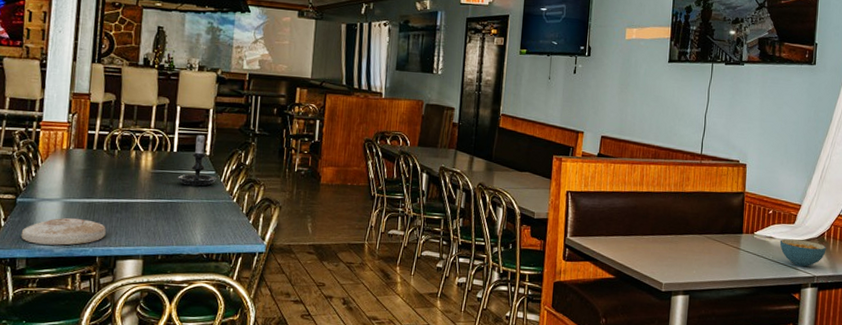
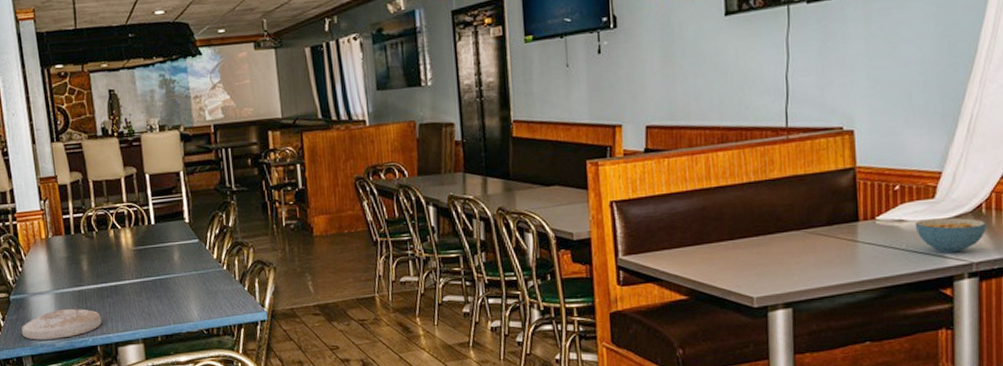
candle holder: present [177,132,218,187] -> none [161,198,203,259]

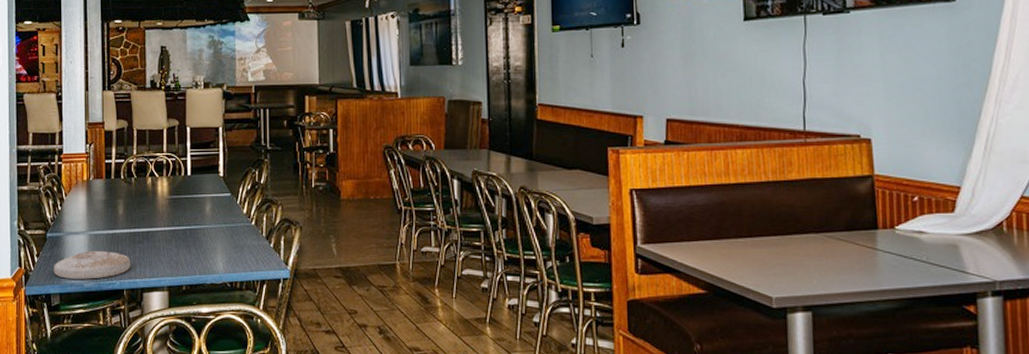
cereal bowl: present [915,217,986,253] -> none [935,233,1009,270]

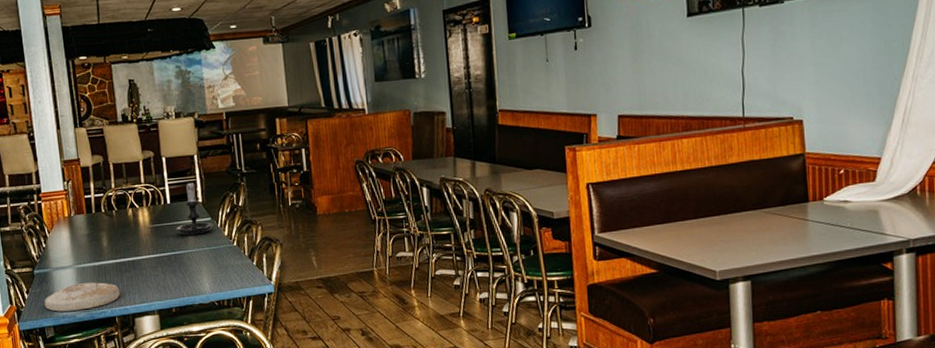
candle holder: none [194,152,234,210] -> present [176,179,215,236]

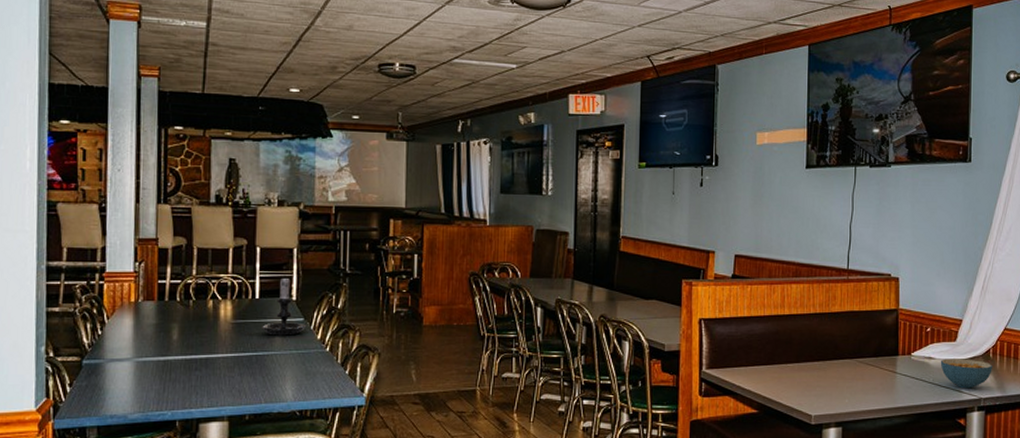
plate: present [44,282,120,312] -> none [89,378,185,410]
cereal bowl: none [858,198,921,231] -> present [940,358,992,389]

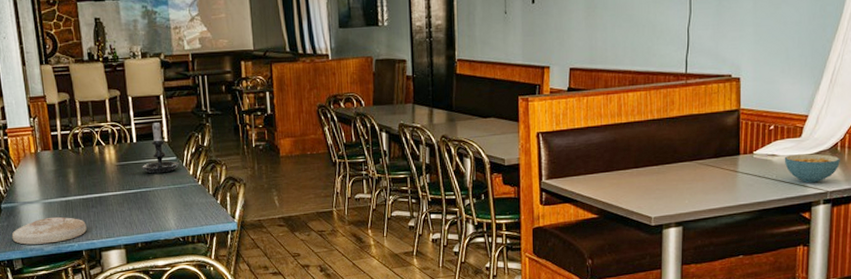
plate: none [89,378,185,410] -> present [11,216,87,245]

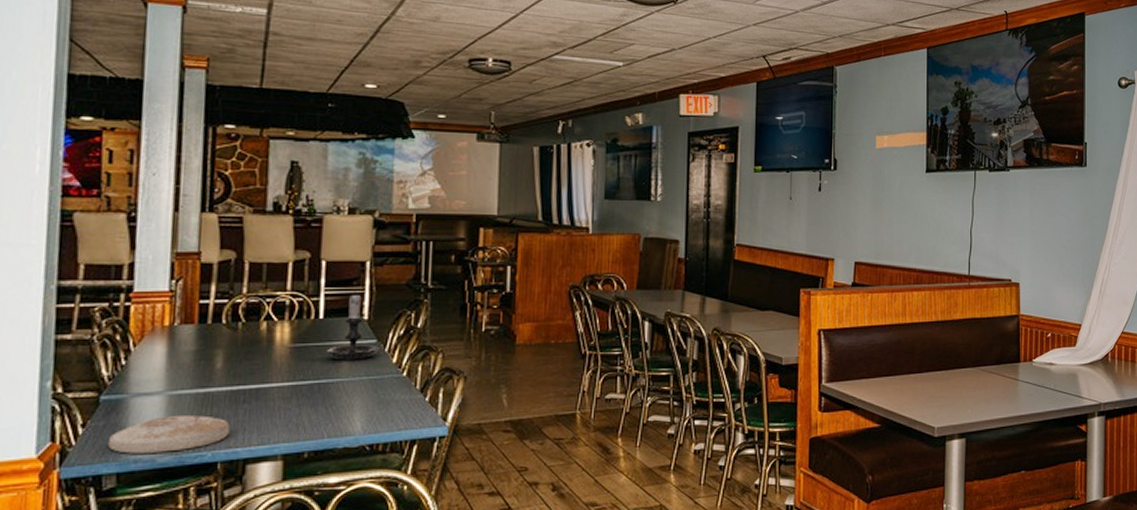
cereal bowl: present [784,153,840,183] -> none [1061,364,1111,394]

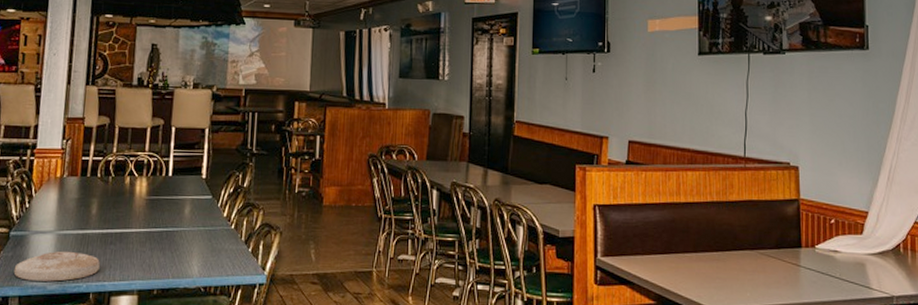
candle holder: present [326,291,381,360] -> none [173,153,215,213]

